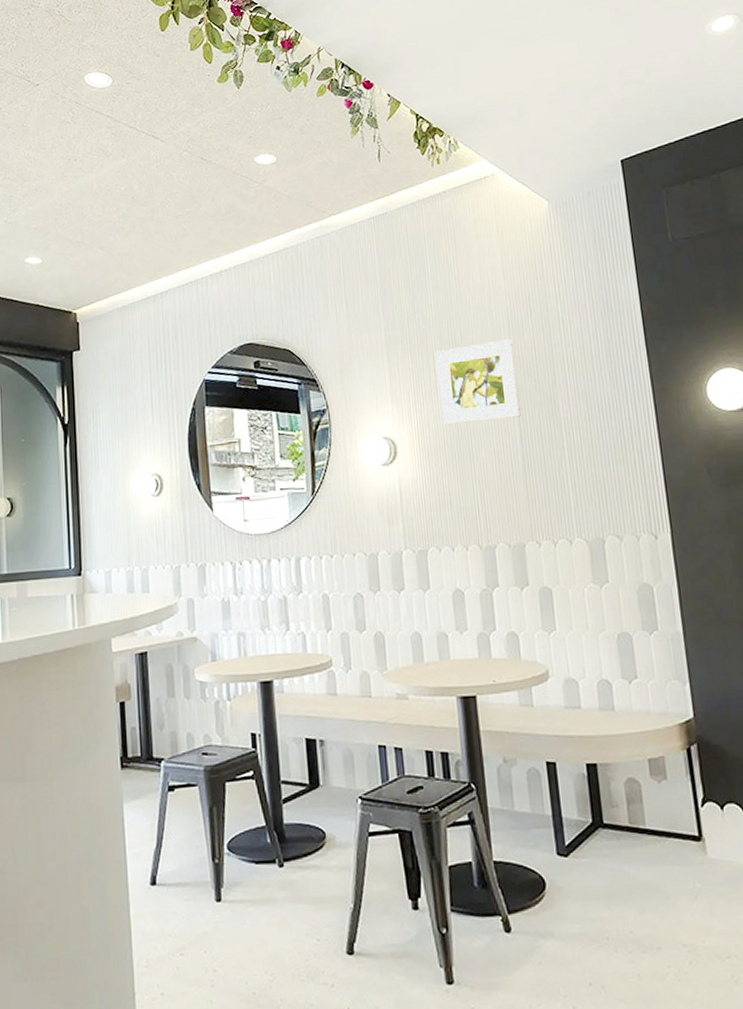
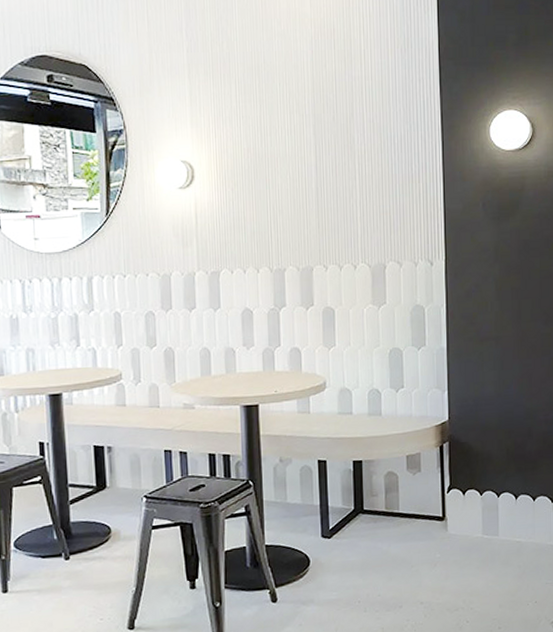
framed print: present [435,339,521,424] -> none [238,69,318,151]

